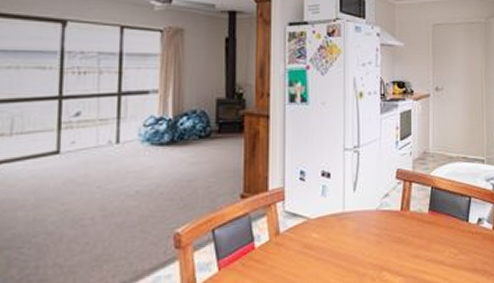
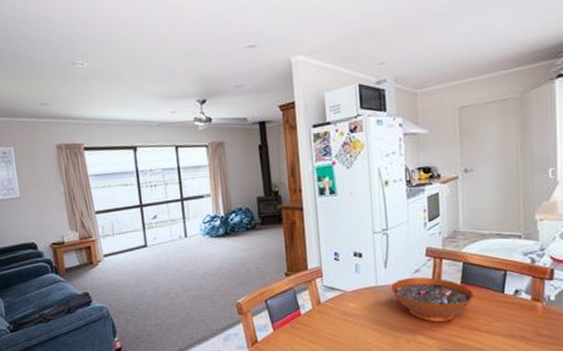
decorative bowl: none [359,202,440,256] -> present [391,276,473,322]

